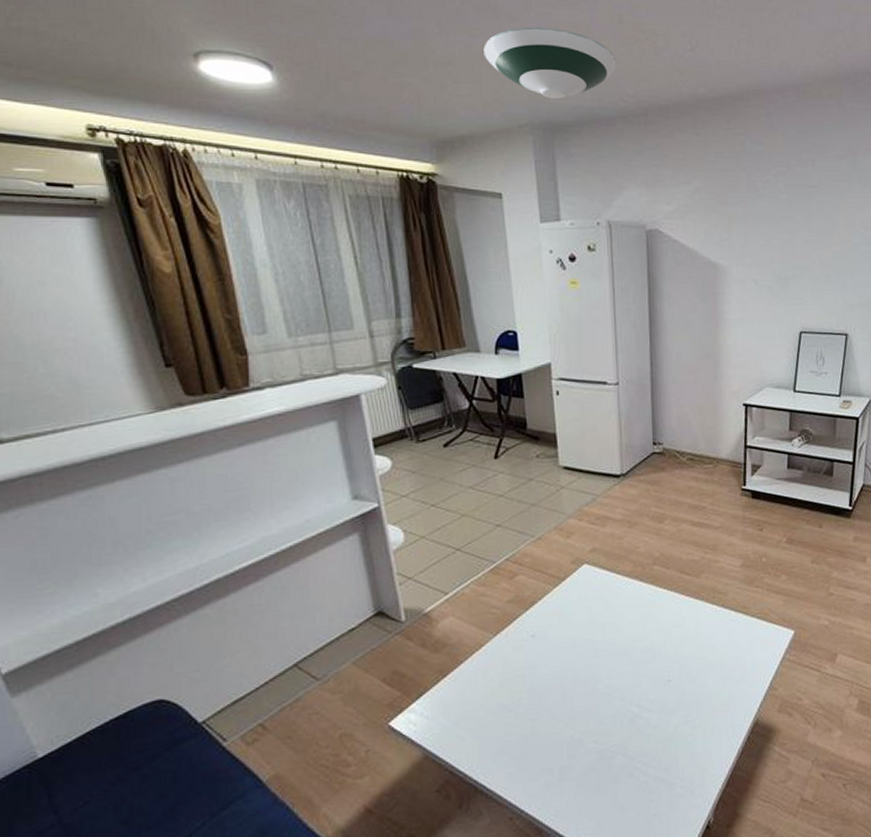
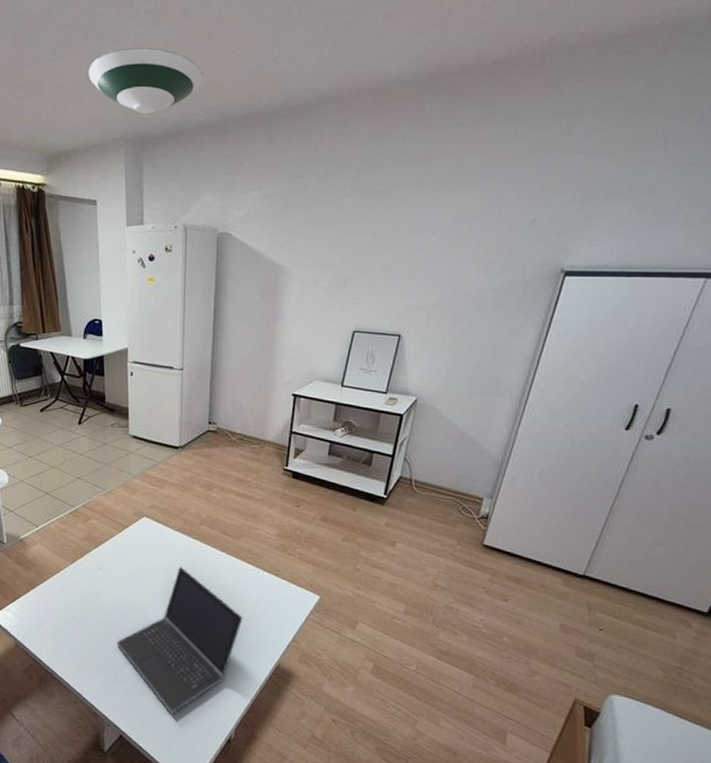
laptop computer: none [561,619,712,809] -> present [117,566,243,715]

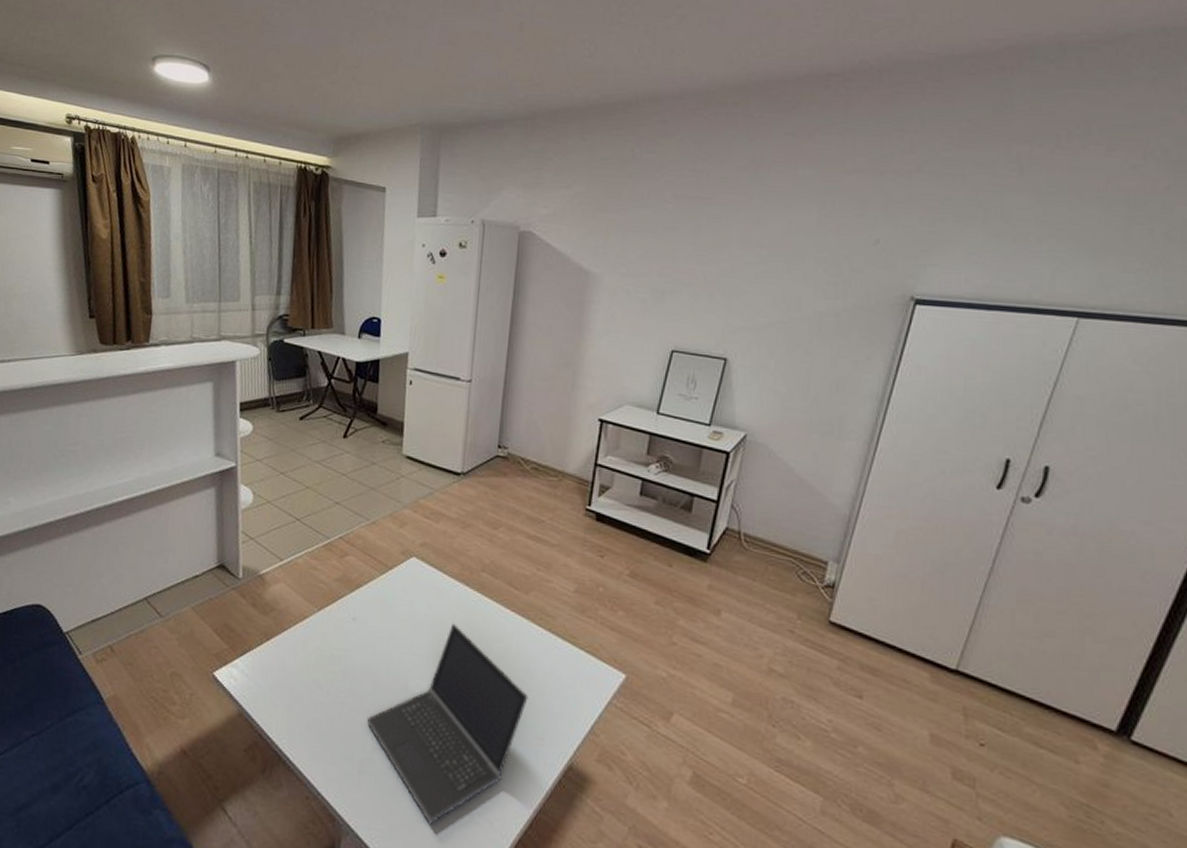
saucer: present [88,47,203,114] -> none [388,34,512,102]

